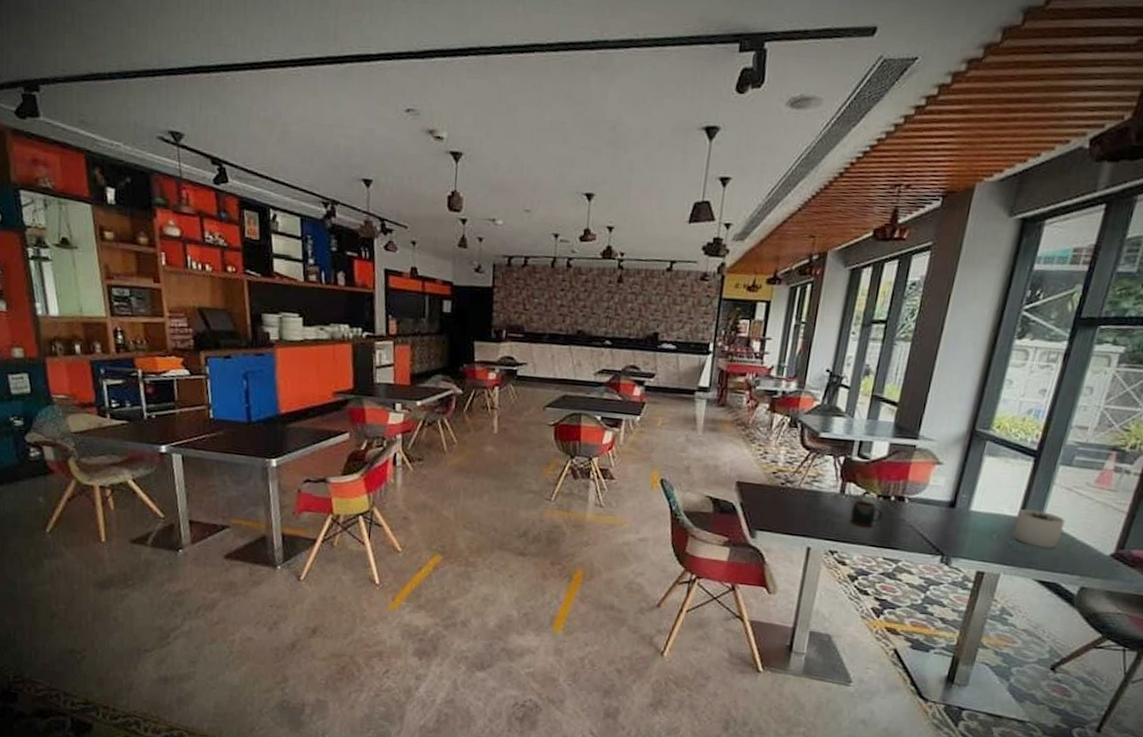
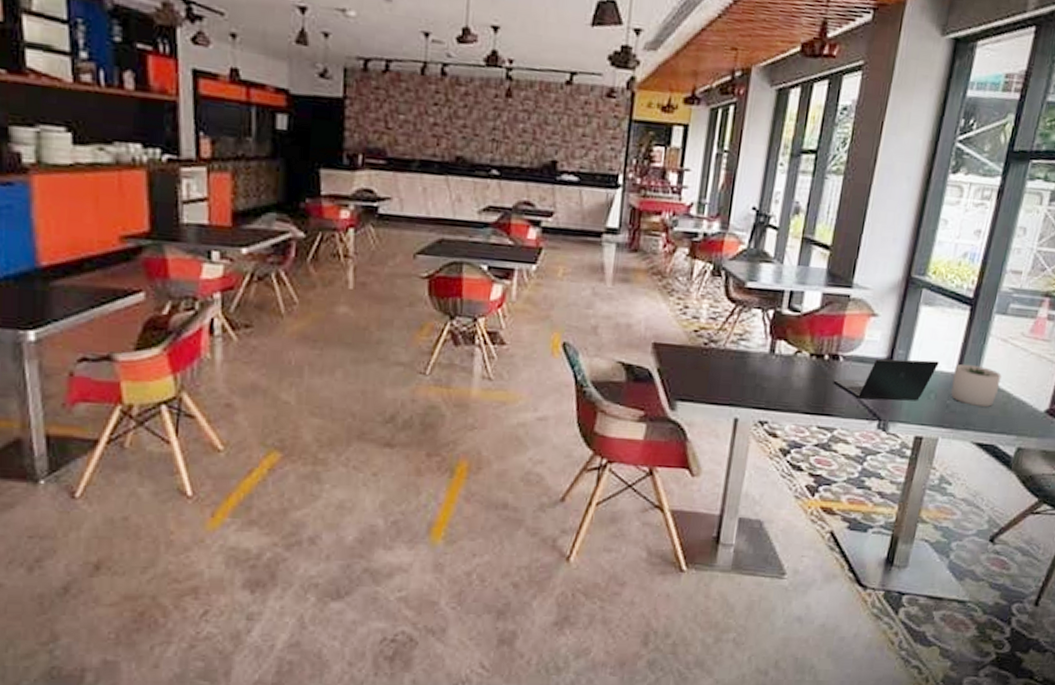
mug: present [849,499,883,527] -> none [780,360,816,391]
laptop: none [899,501,1002,540] -> present [833,358,939,401]

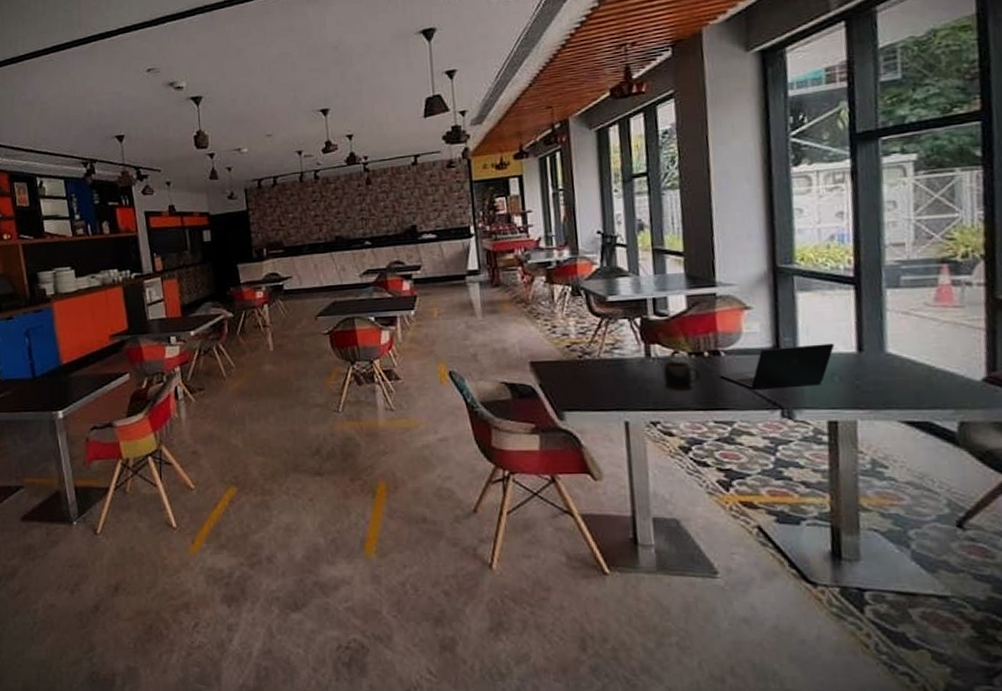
mug: none [780,360,816,391] -> present [662,360,700,390]
planter: present [951,363,1002,408] -> none [854,341,915,384]

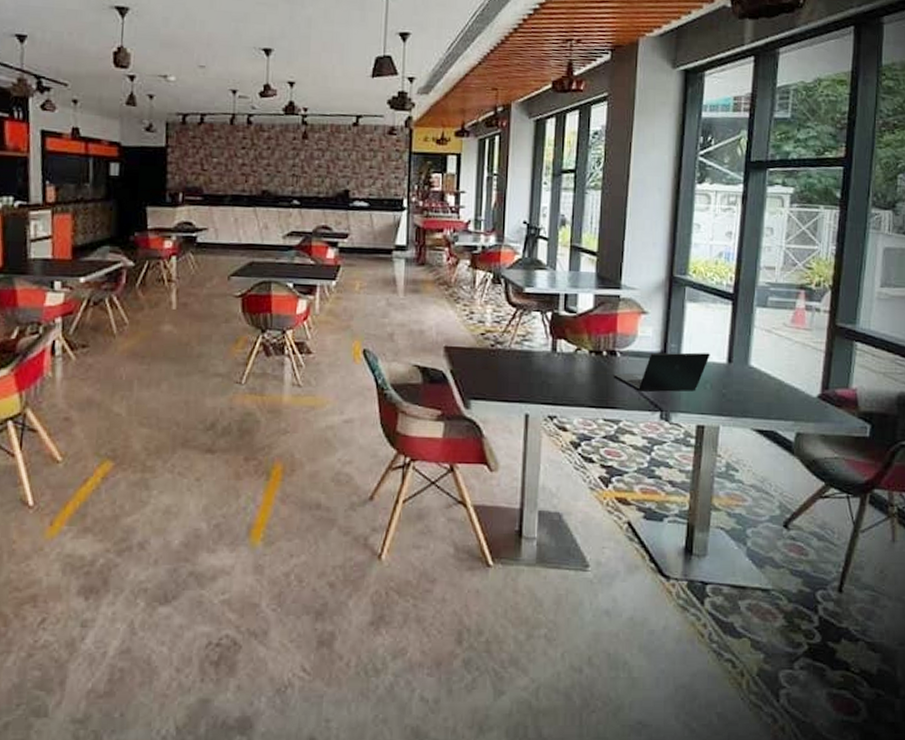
mug: present [662,360,700,390] -> none [565,357,596,386]

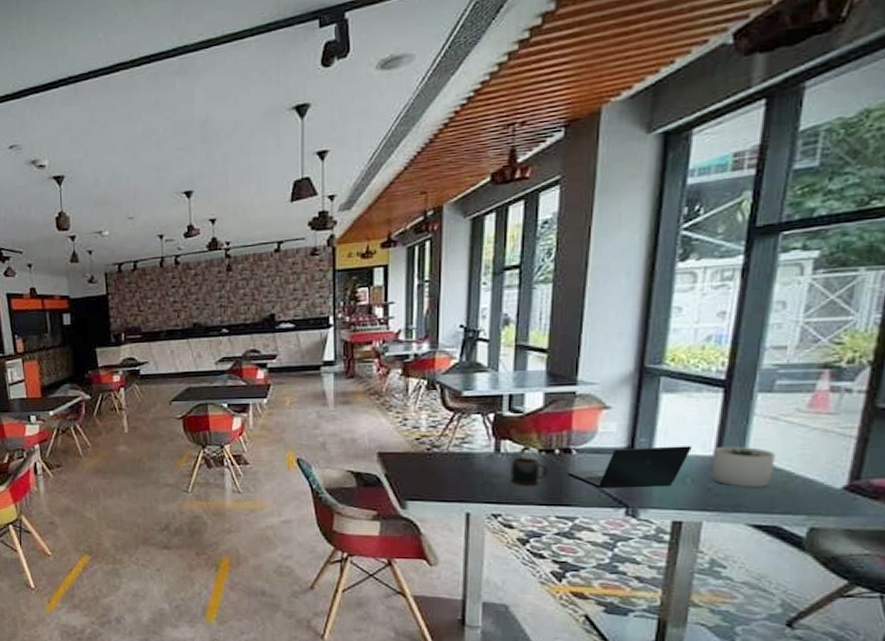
mug: none [565,357,596,386] -> present [510,457,547,485]
planter: none [725,354,771,396] -> present [712,446,776,489]

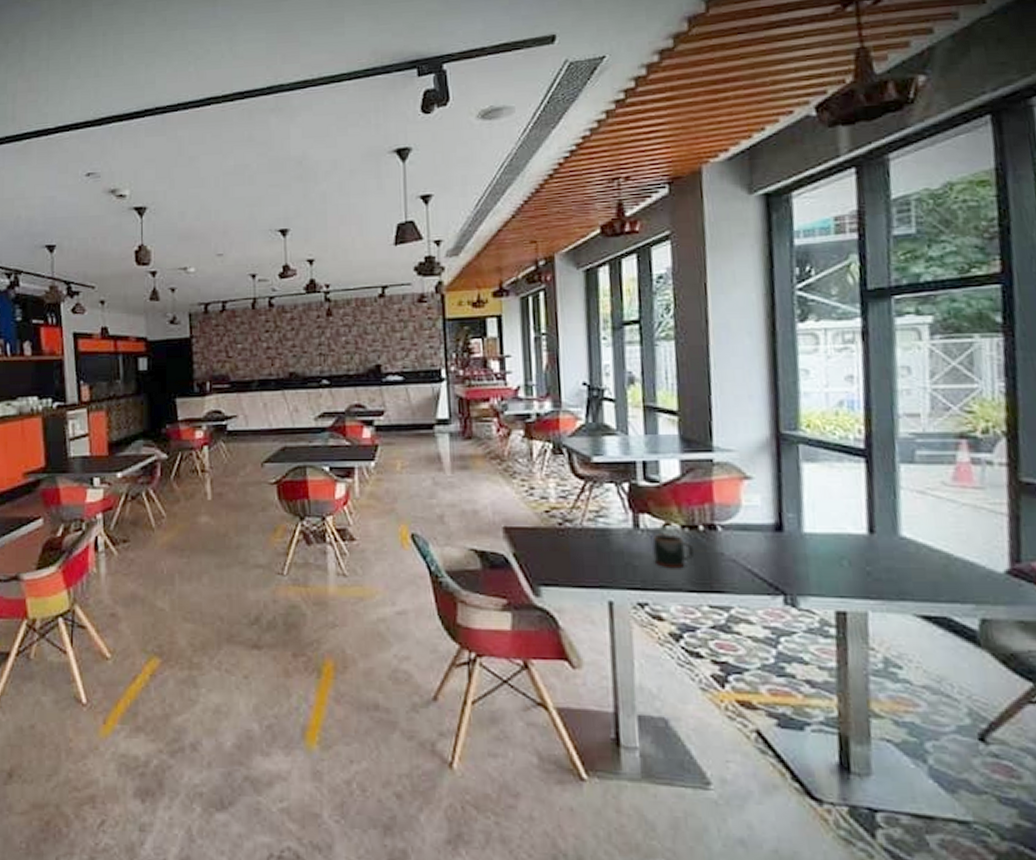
laptop: present [568,446,692,488] -> none [716,523,843,572]
planter: present [712,446,776,489] -> none [865,523,932,573]

